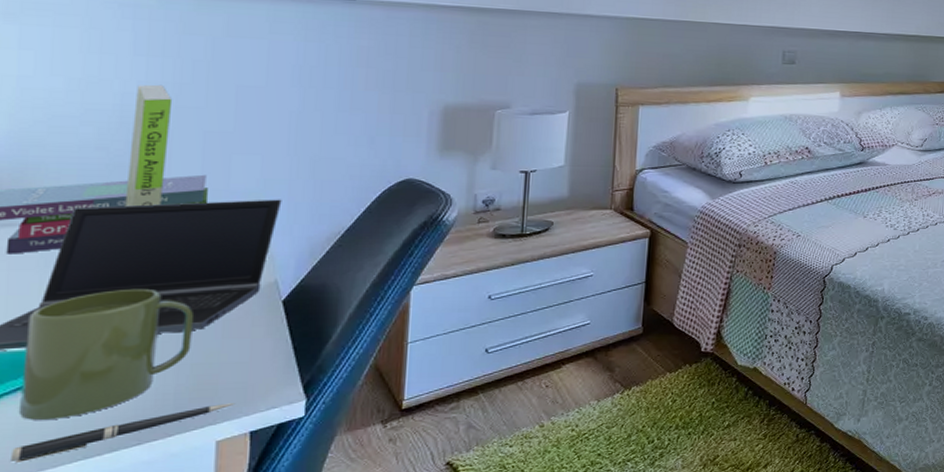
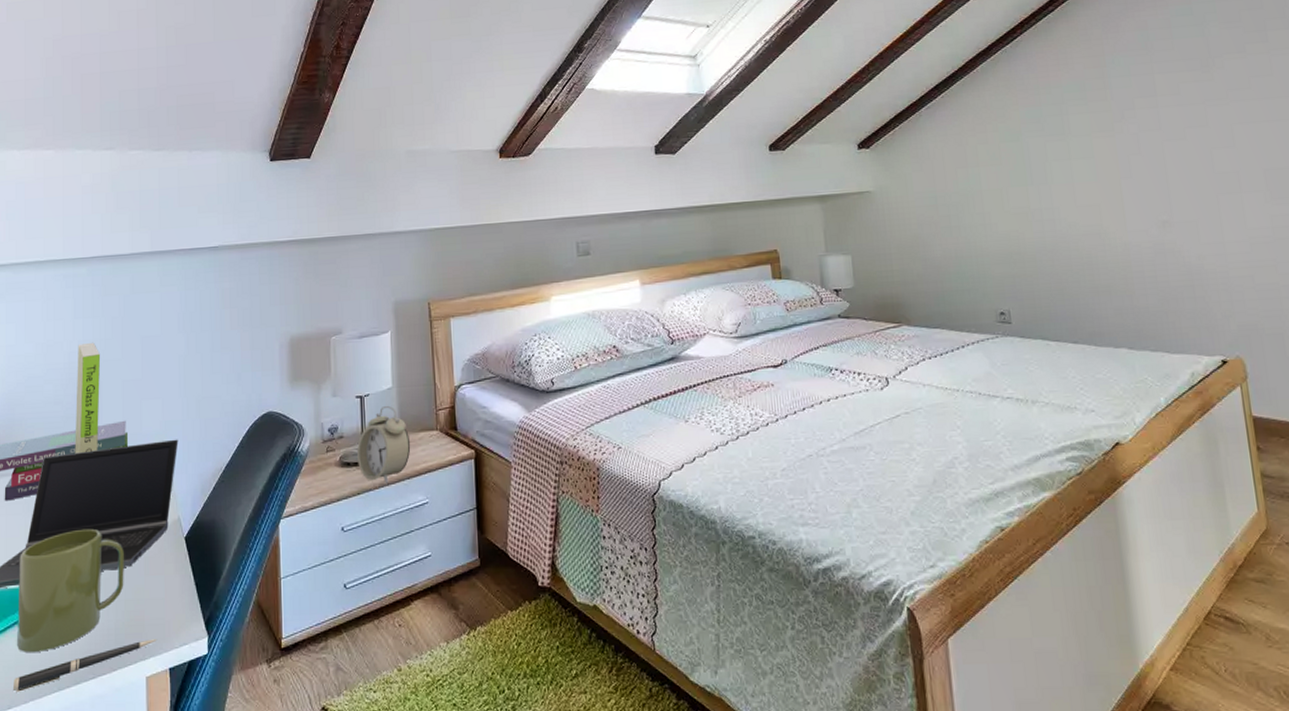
alarm clock: none [515,182,580,256] -> present [357,405,411,483]

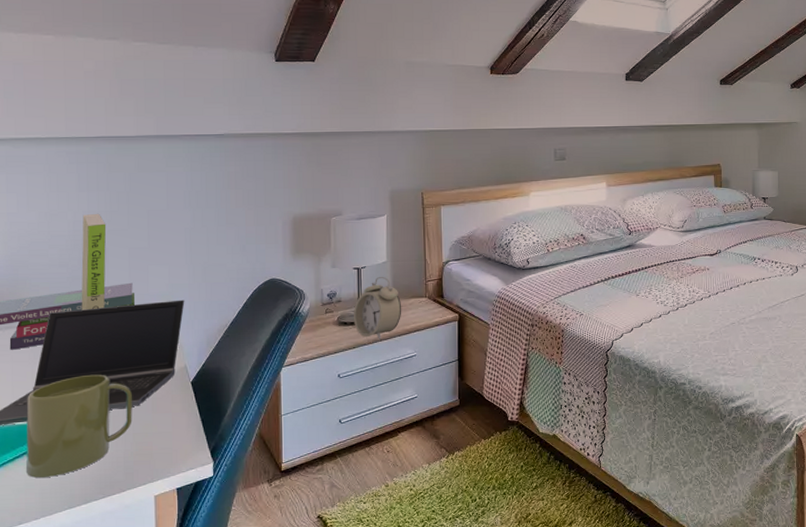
pen: present [12,639,158,692] -> none [23,465,165,511]

